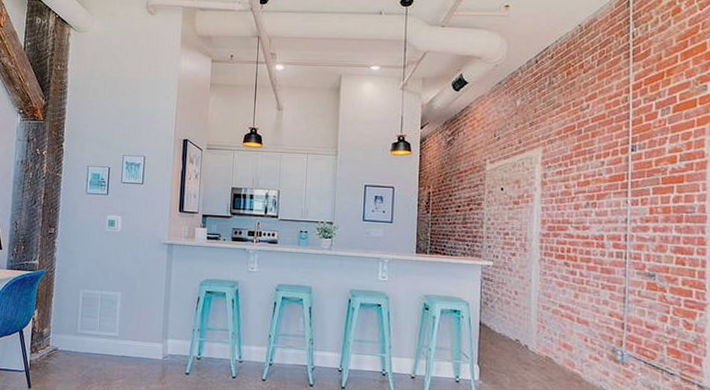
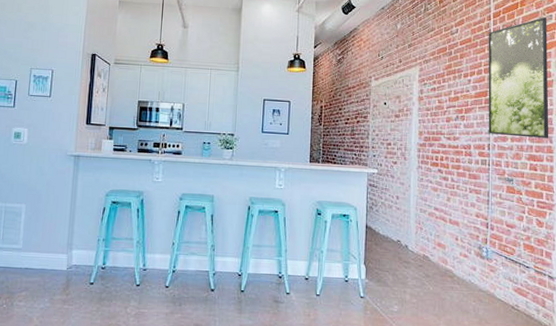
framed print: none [625,88,701,228] -> present [488,17,549,139]

